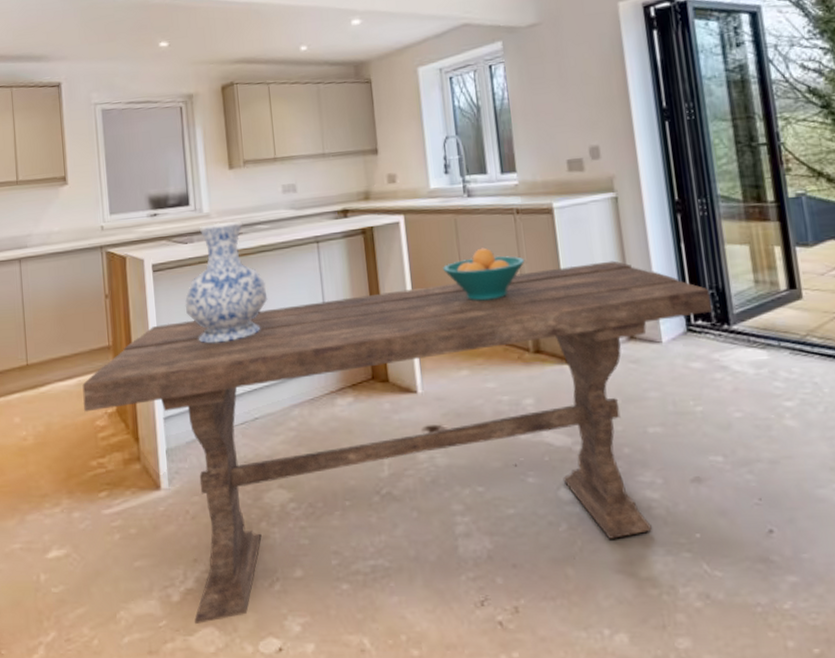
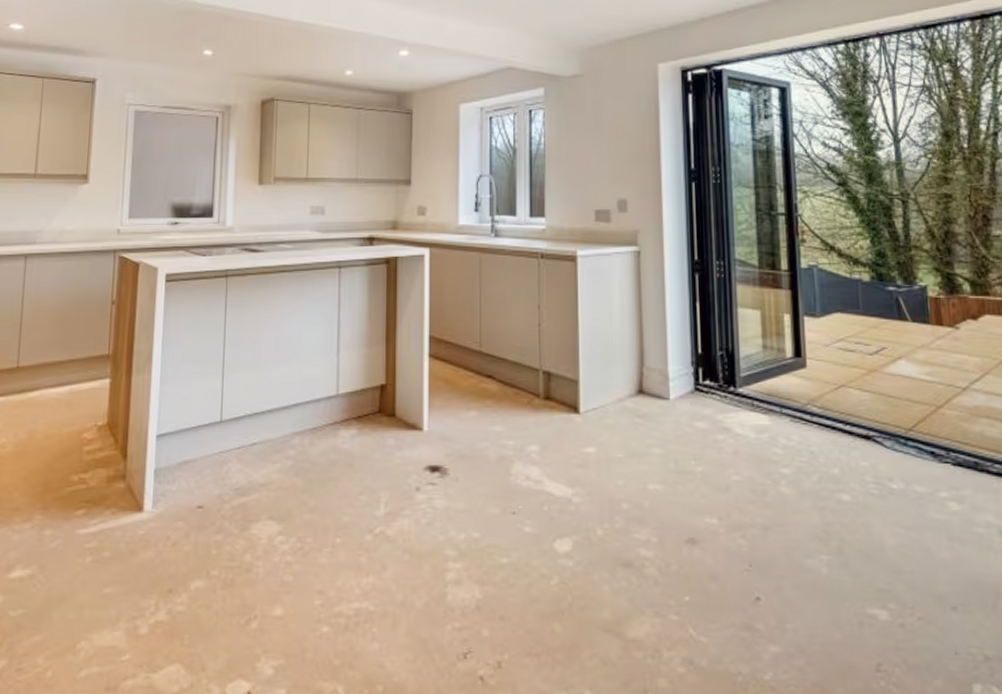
dining table: present [82,260,712,624] -> none [72,313,720,660]
vase: present [185,220,268,343] -> none [194,237,282,360]
fruit bowl: present [443,247,525,301] -> none [463,288,545,342]

